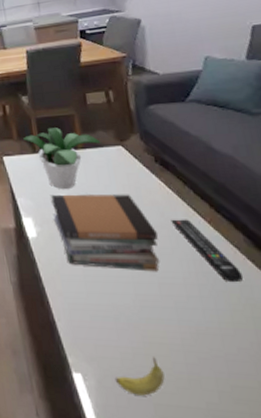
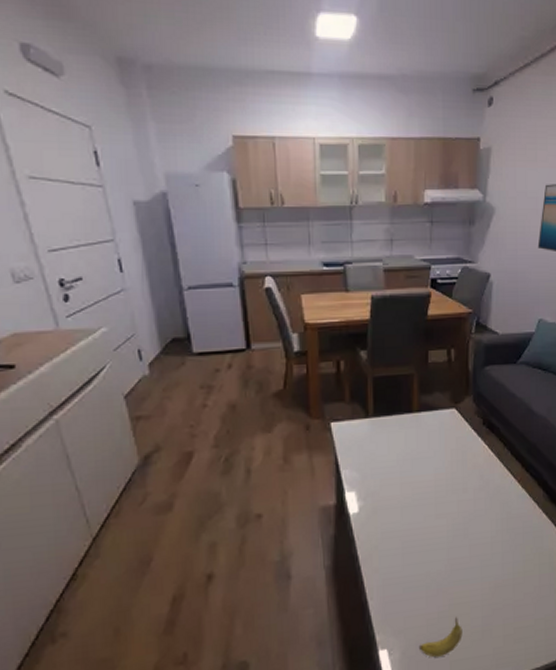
potted plant: present [23,127,101,190] -> none [356,388,437,458]
book stack: present [51,194,159,272] -> none [378,458,475,538]
remote control: present [171,219,244,281] -> none [488,480,538,535]

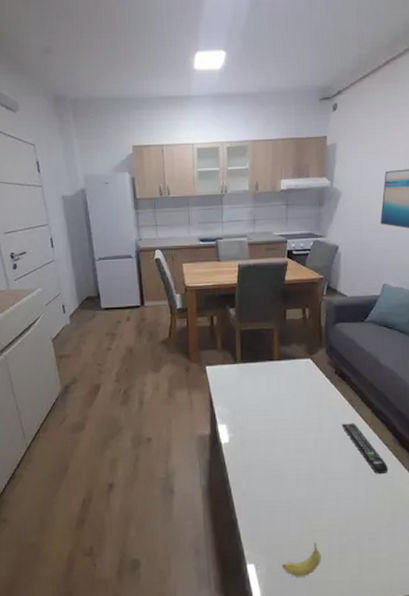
remote control: none [488,480,538,535] -> present [341,423,389,474]

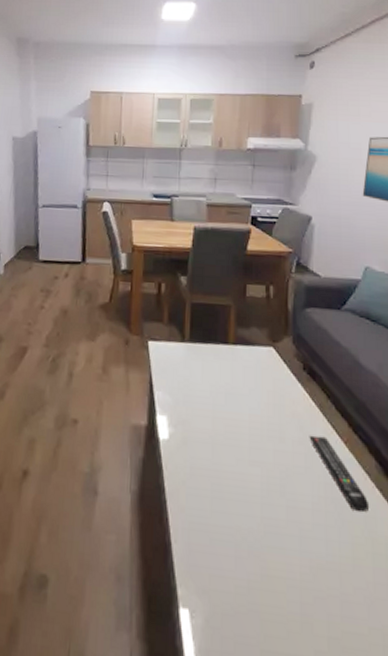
fruit: present [281,542,321,577] -> none [224,593,277,640]

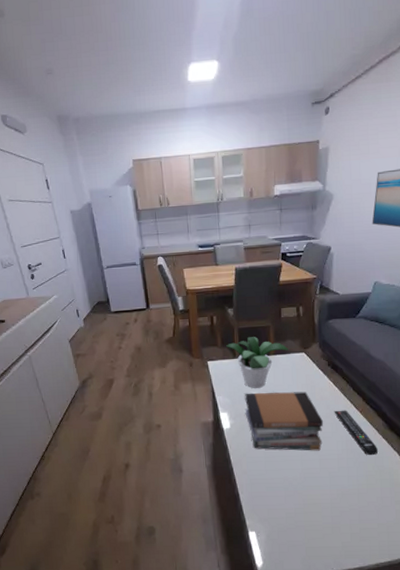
potted plant: none [174,316,254,389] -> present [226,337,289,389]
book stack: none [189,392,293,493] -> present [245,391,323,451]

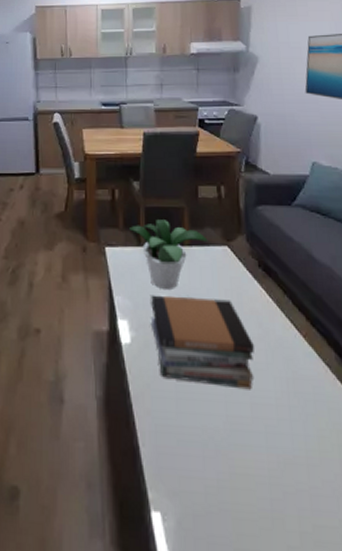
remote control: present [334,410,379,455] -> none [268,331,333,404]

